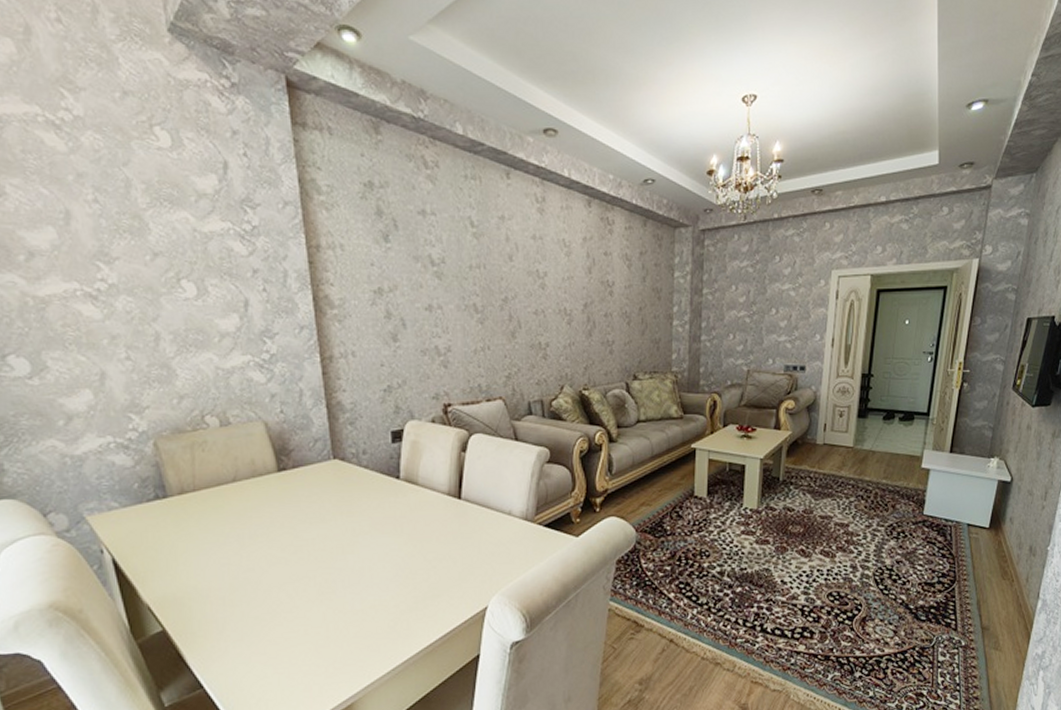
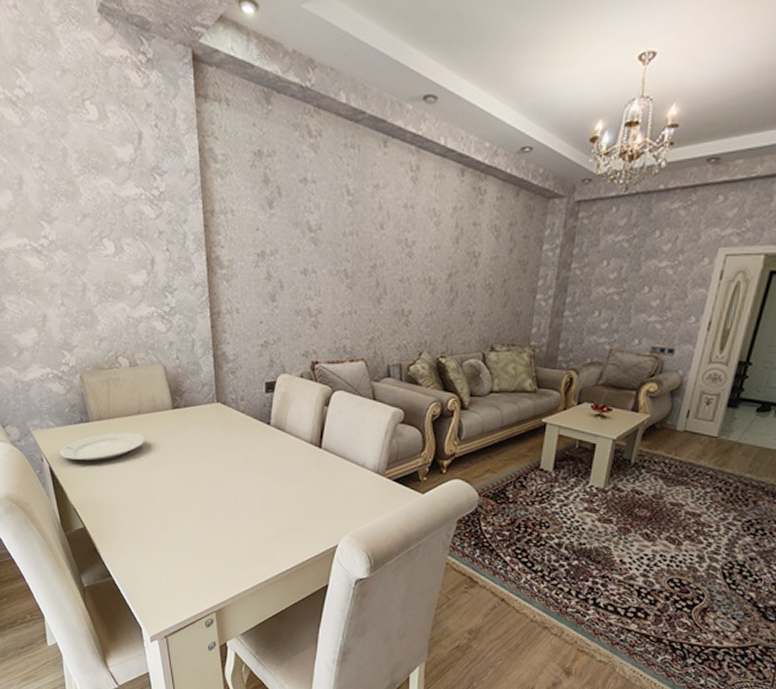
plate: none [127,504,244,546] -> present [60,431,145,461]

